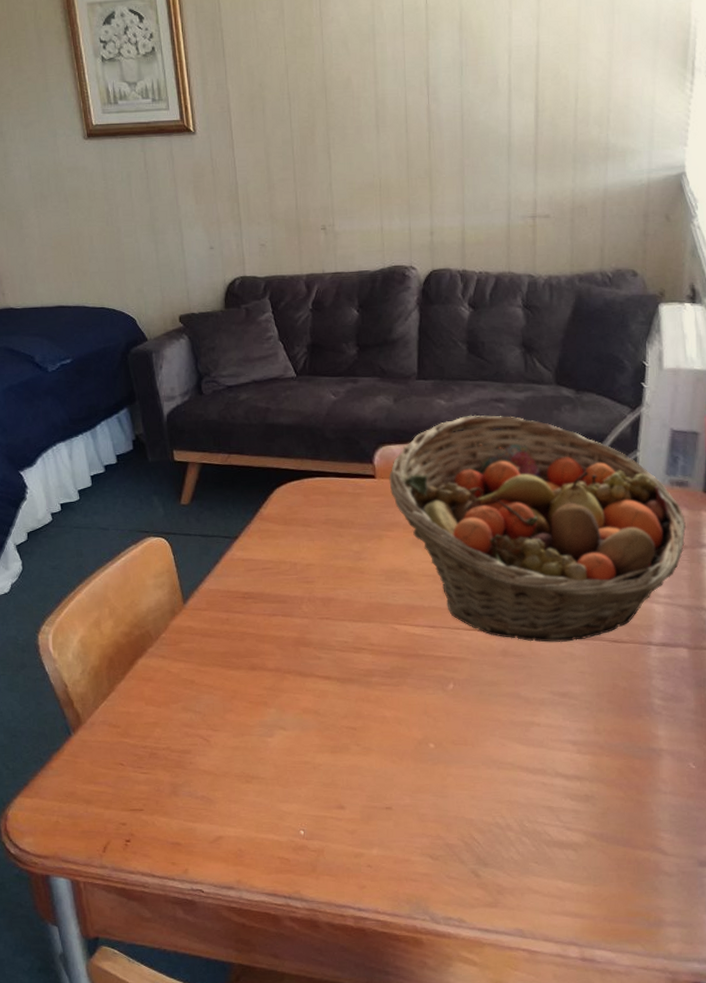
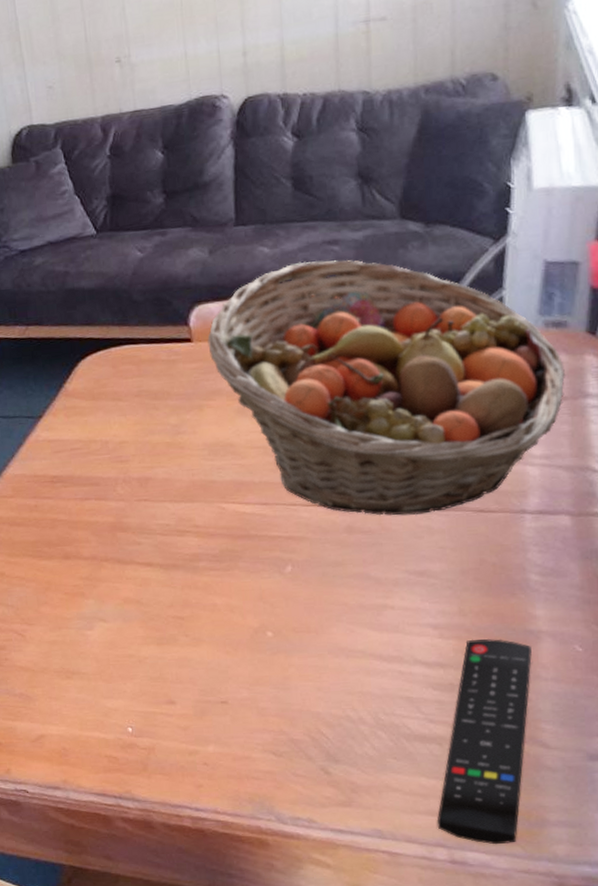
remote control: none [571,755,654,943] -> present [438,639,532,845]

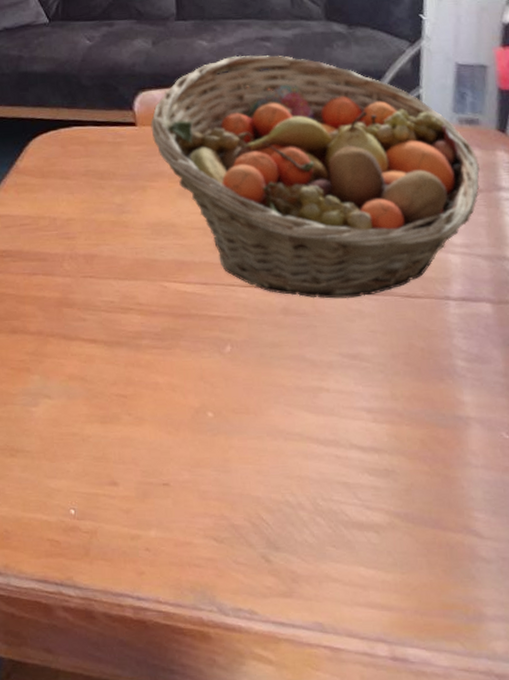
remote control: present [438,639,532,845] -> none [377,424,462,641]

